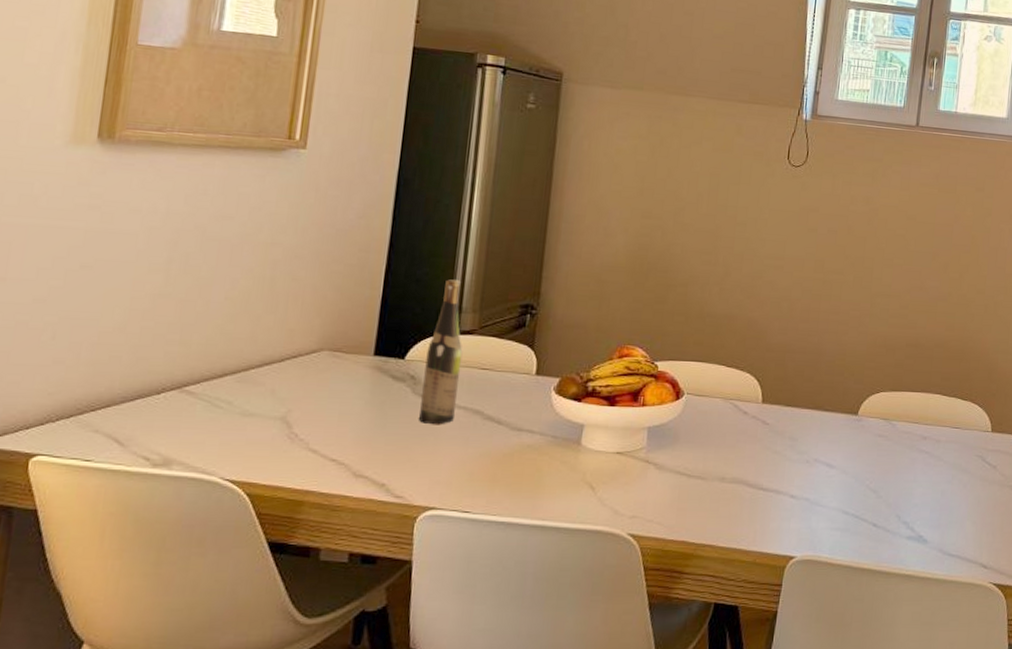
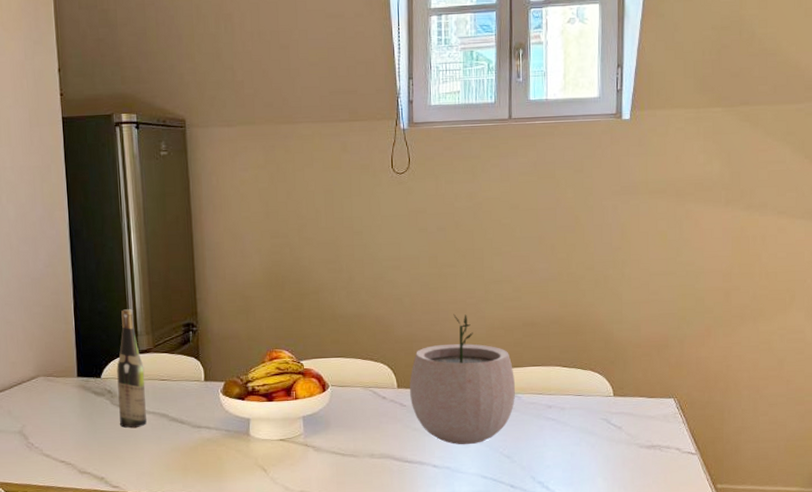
plant pot: none [775,325,892,475] -> present [410,314,516,445]

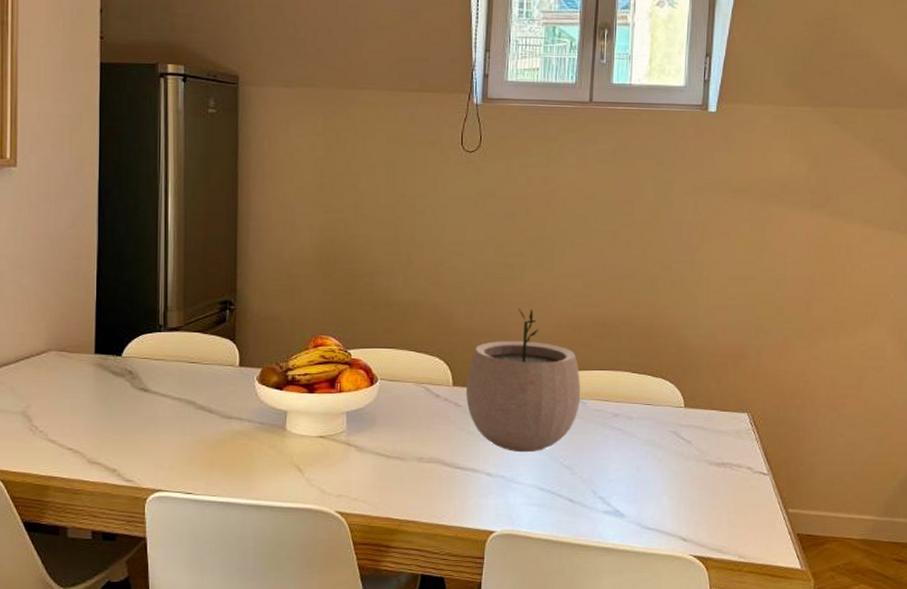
wine bottle: present [117,309,147,429] -> none [140,281,172,415]

